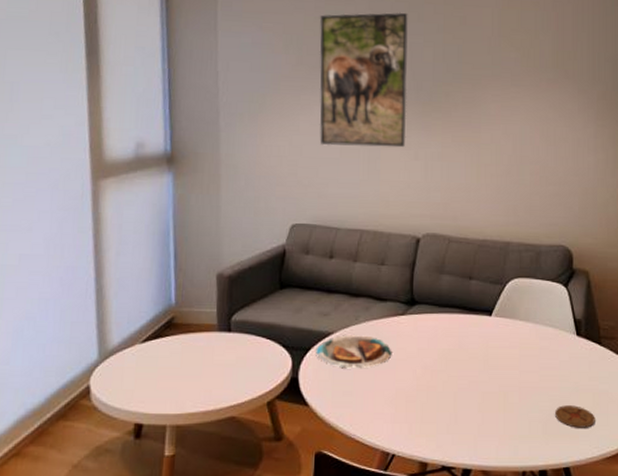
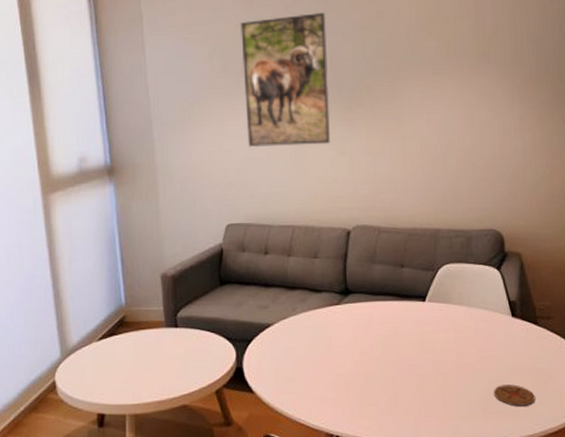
plate: present [316,335,392,369] -> none [257,325,330,358]

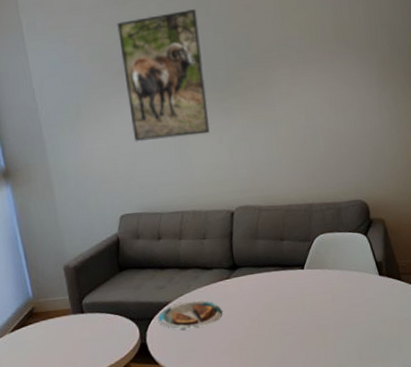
plate: none [257,325,330,358] -> present [158,300,223,331]
coaster: present [493,384,535,406] -> none [366,333,402,352]

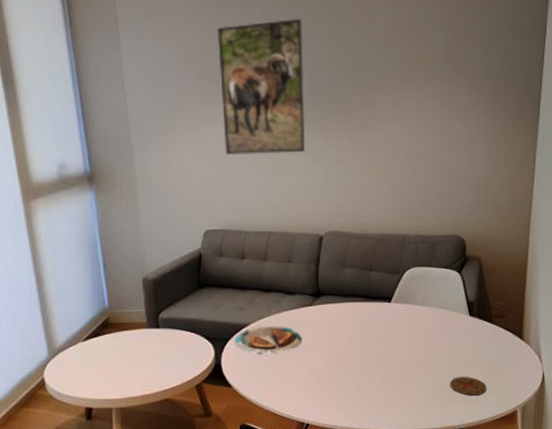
coaster: none [366,333,402,352] -> present [449,376,486,396]

